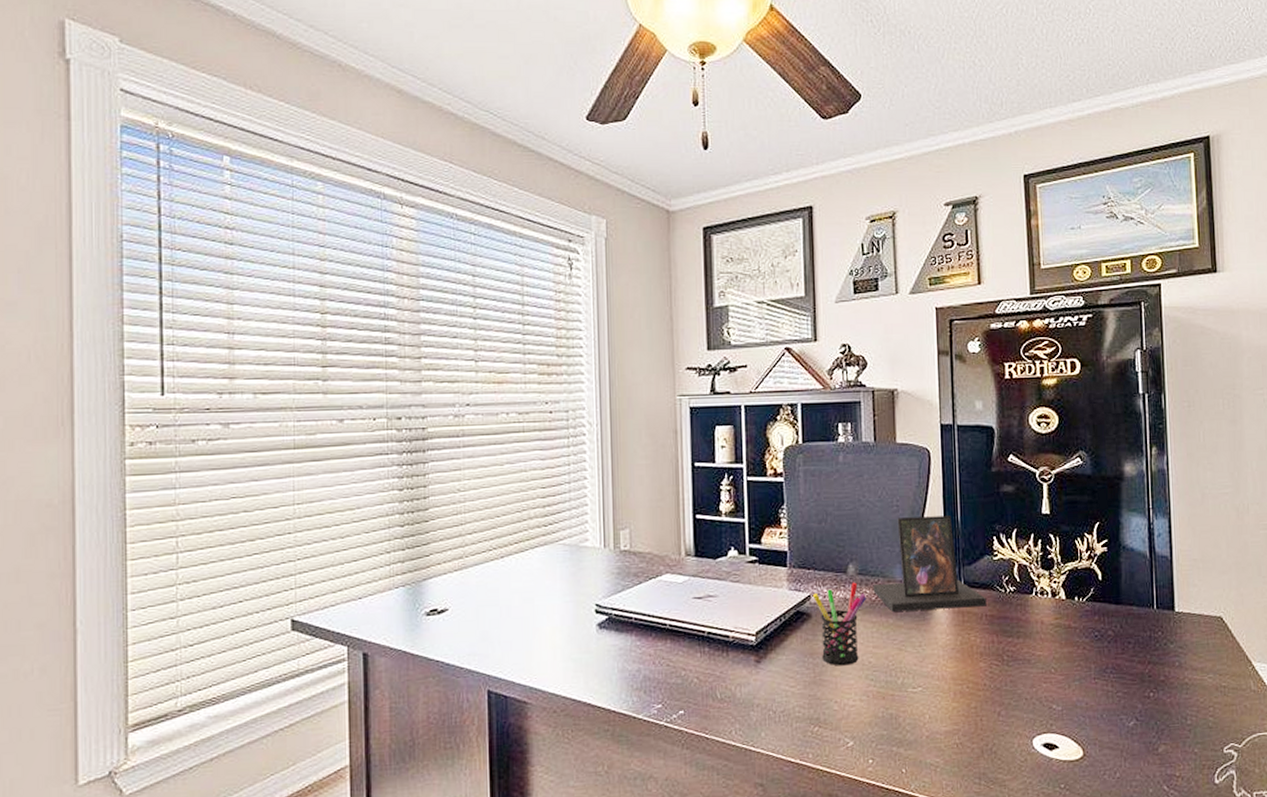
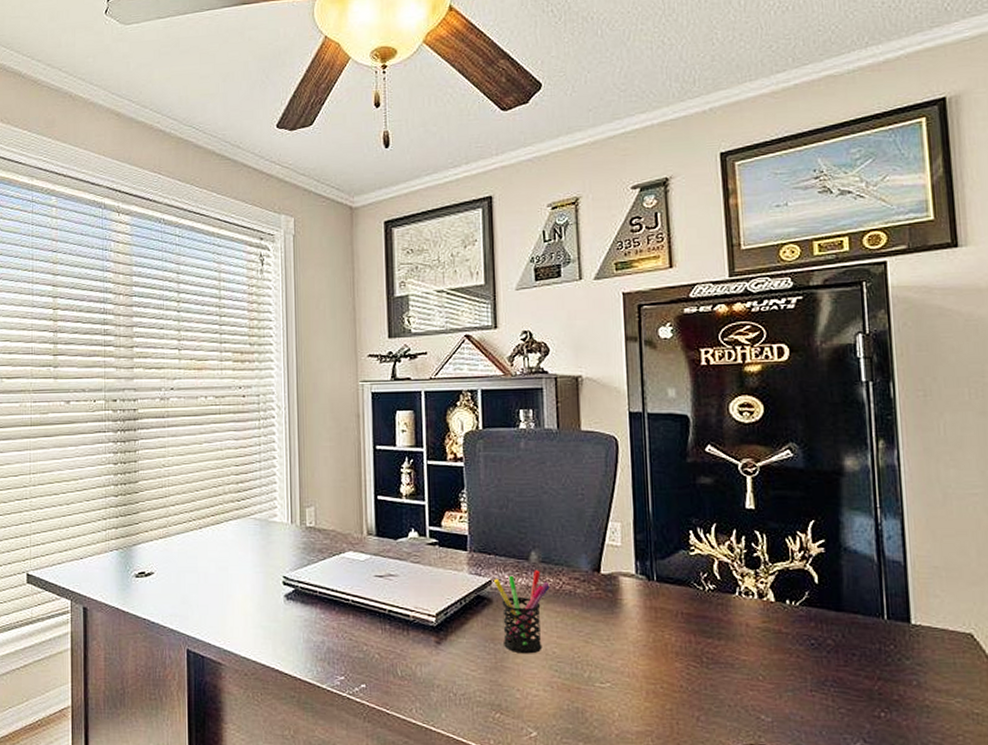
photo frame: present [873,515,987,612] -> none [556,506,683,604]

